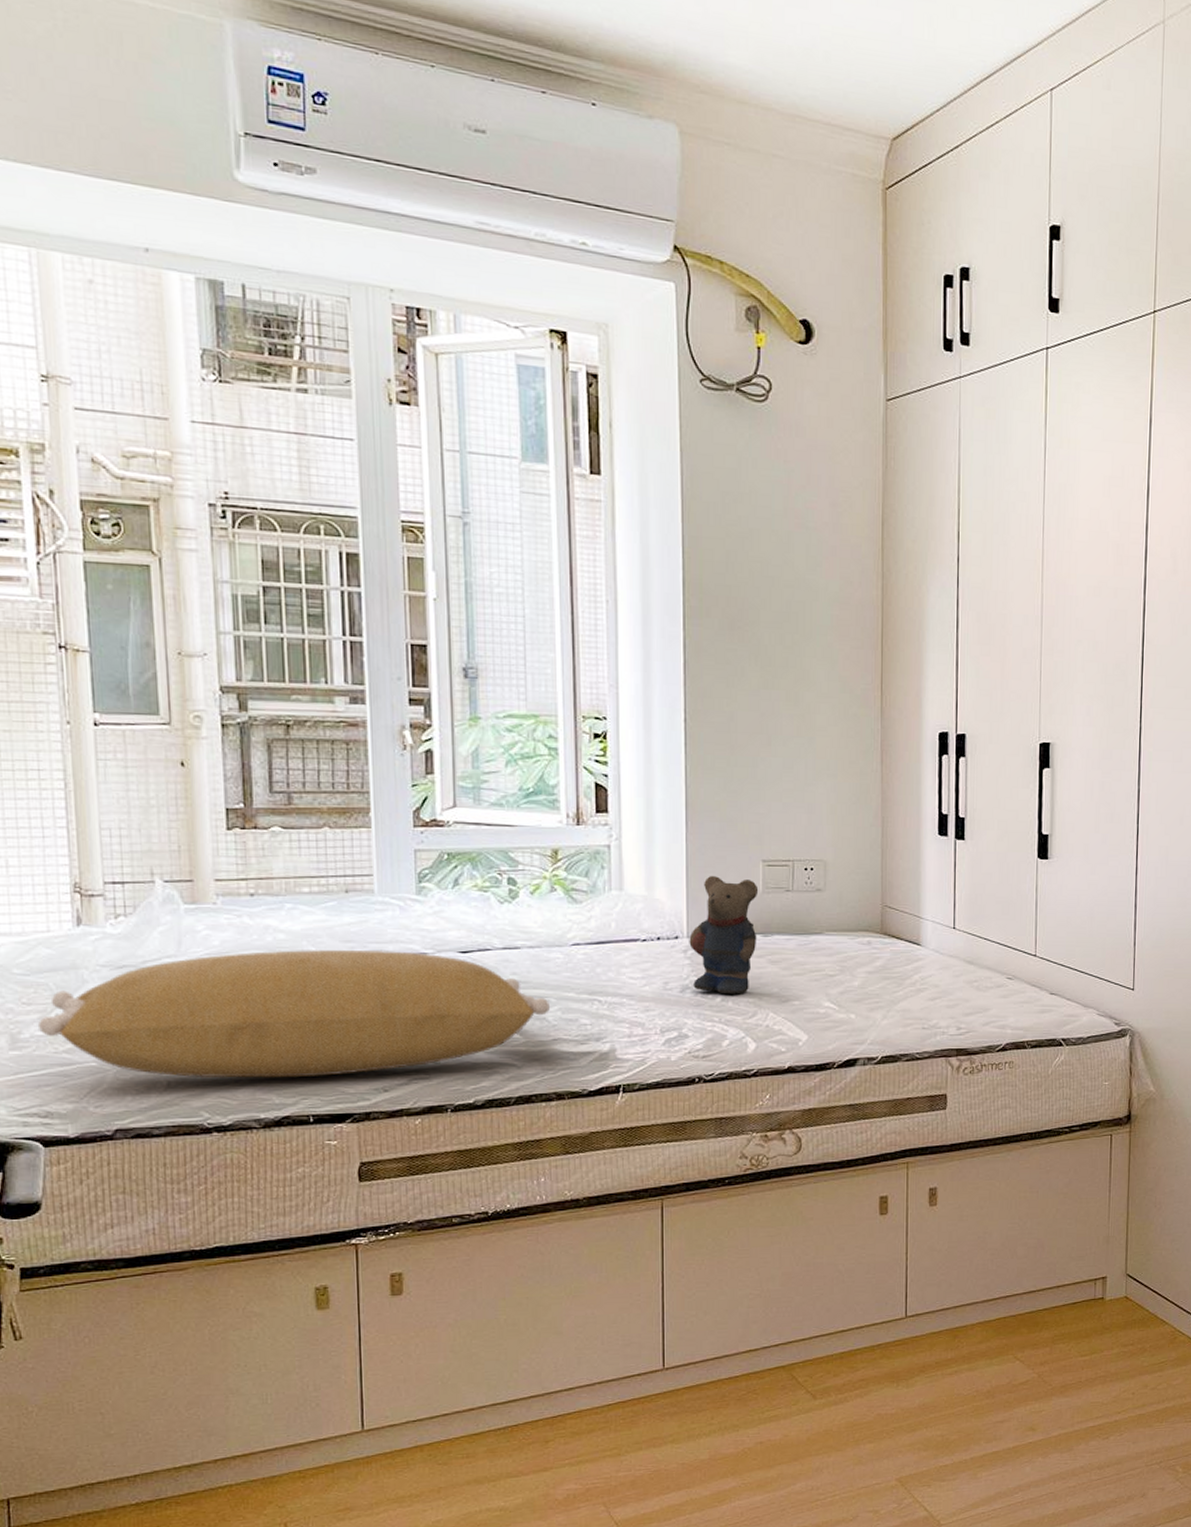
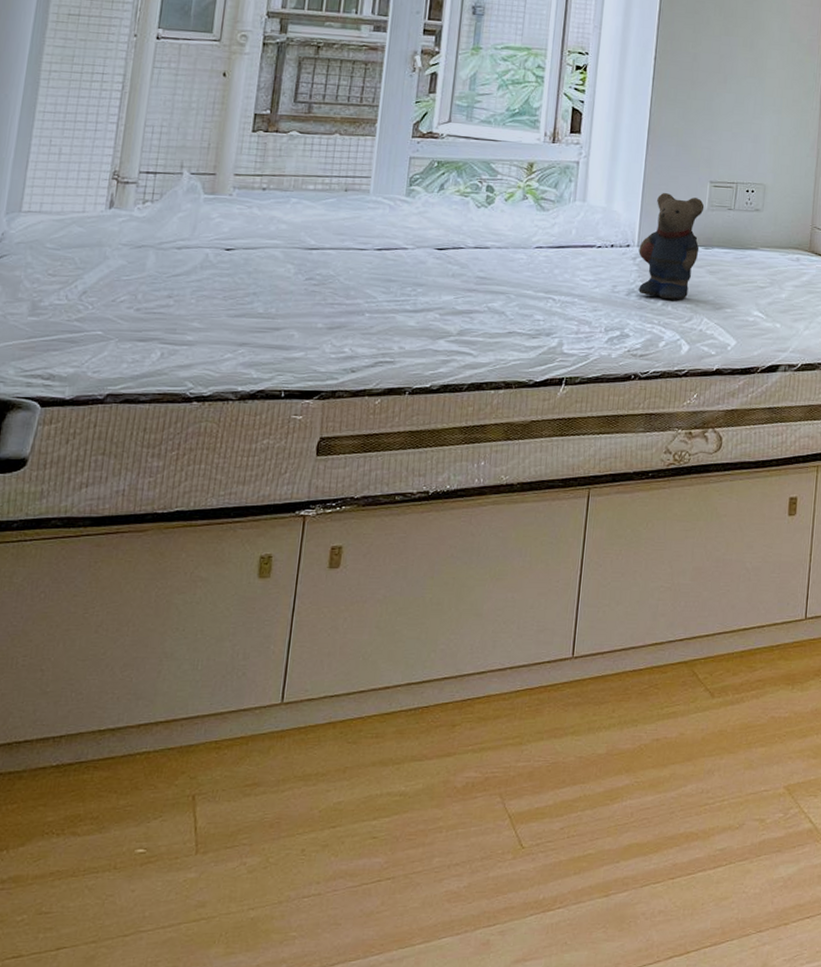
pillow: present [38,949,550,1078] -> none [58,238,509,355]

